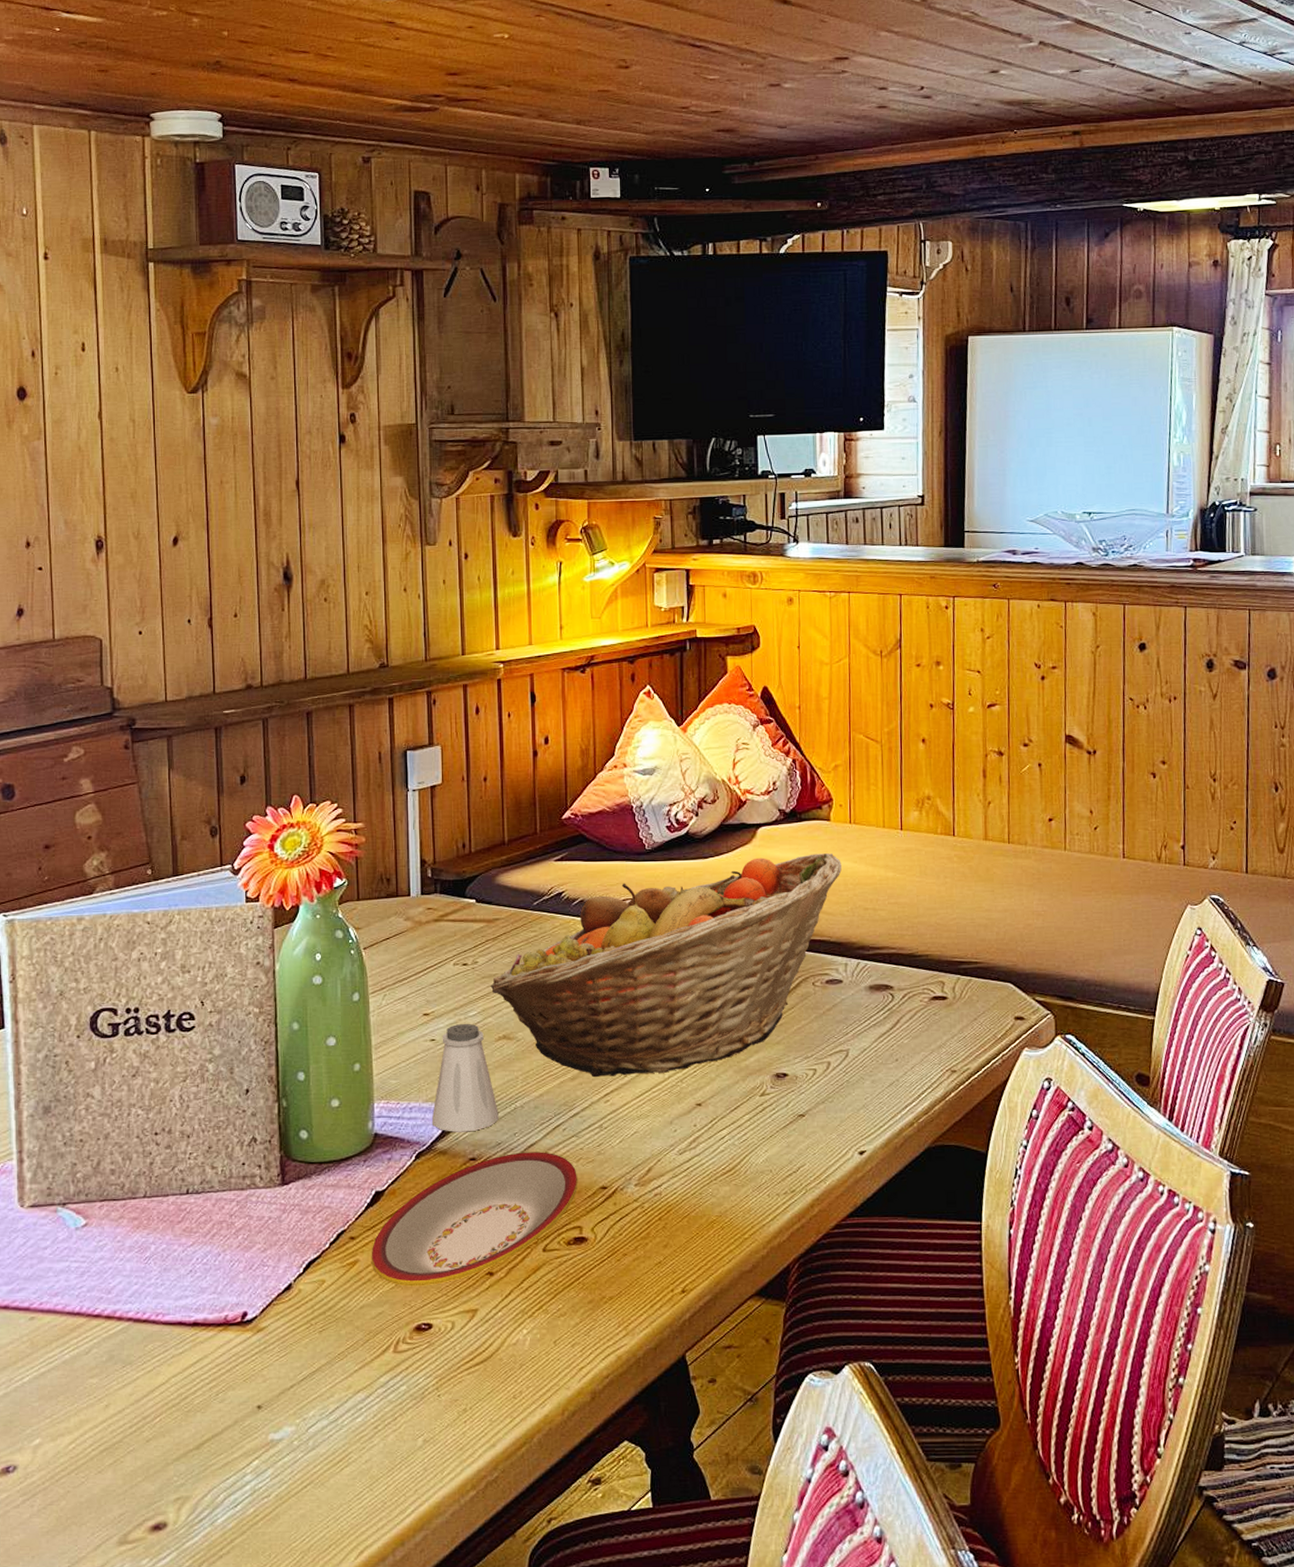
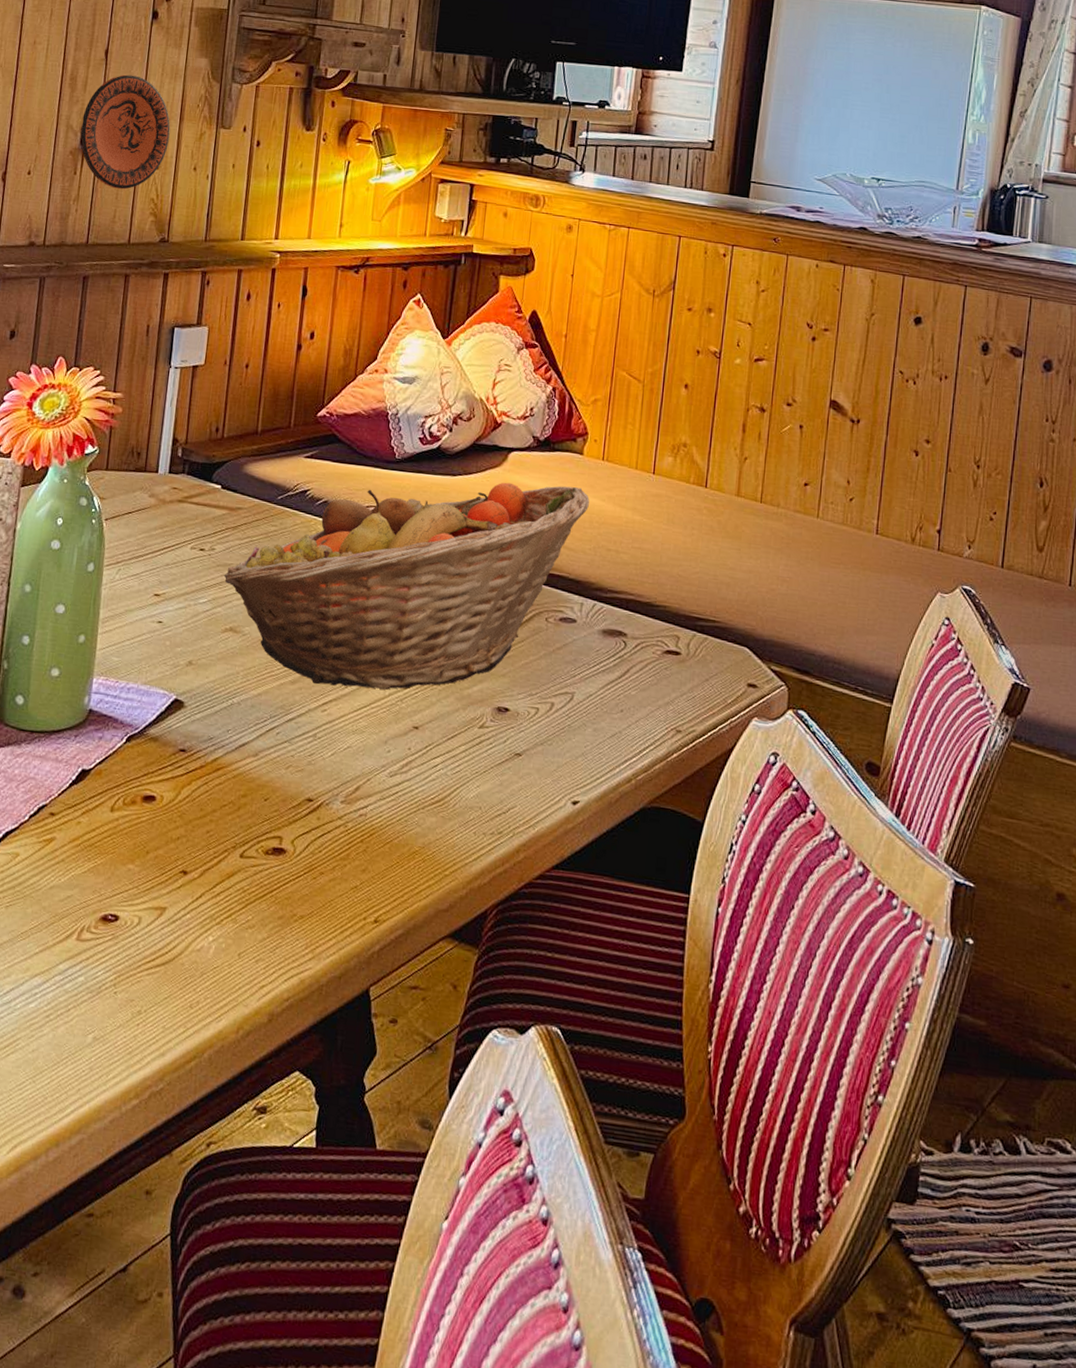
decorative plate: none [282,503,375,620] -> present [80,74,171,190]
plate: present [371,1152,577,1287] -> none [67,750,285,876]
saltshaker: present [432,1023,499,1132] -> none [148,609,215,722]

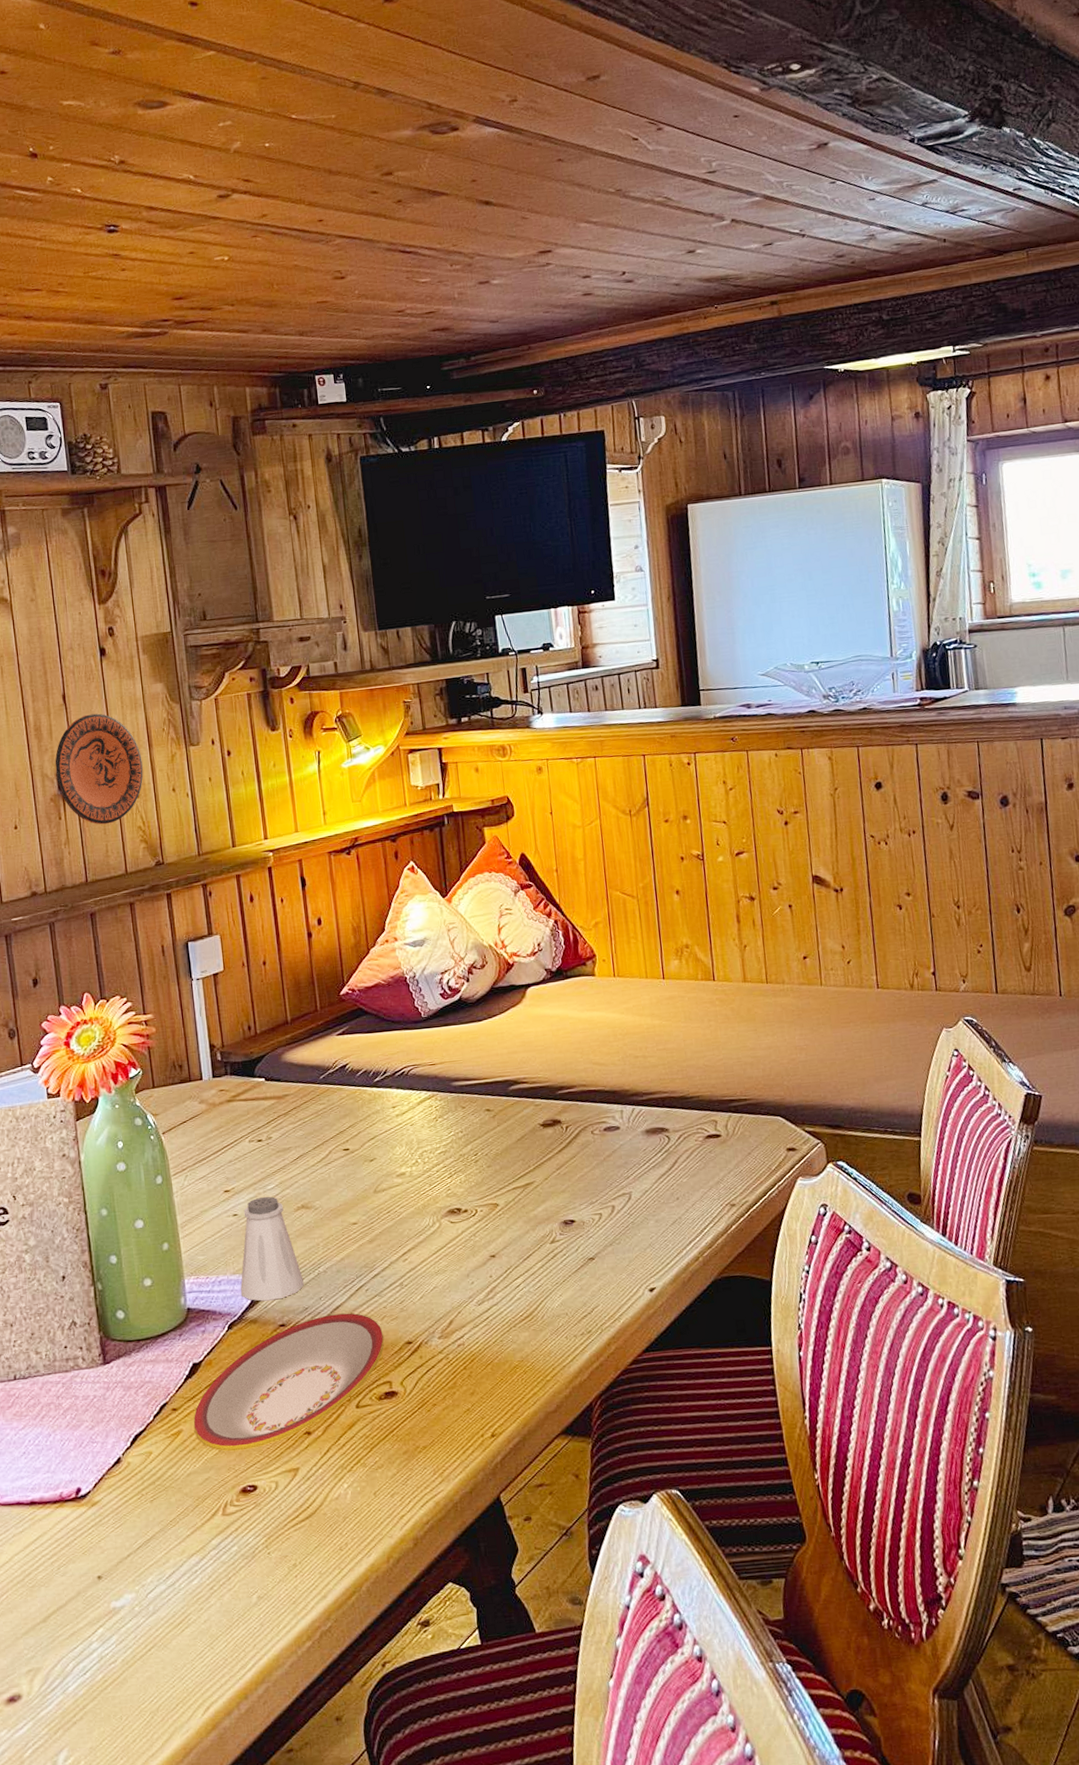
plate: none [67,750,285,876] -> present [193,1313,384,1452]
saltshaker: none [148,609,215,722] -> present [240,1196,304,1301]
fruit basket: present [224,482,589,690] -> none [285,1007,610,1238]

